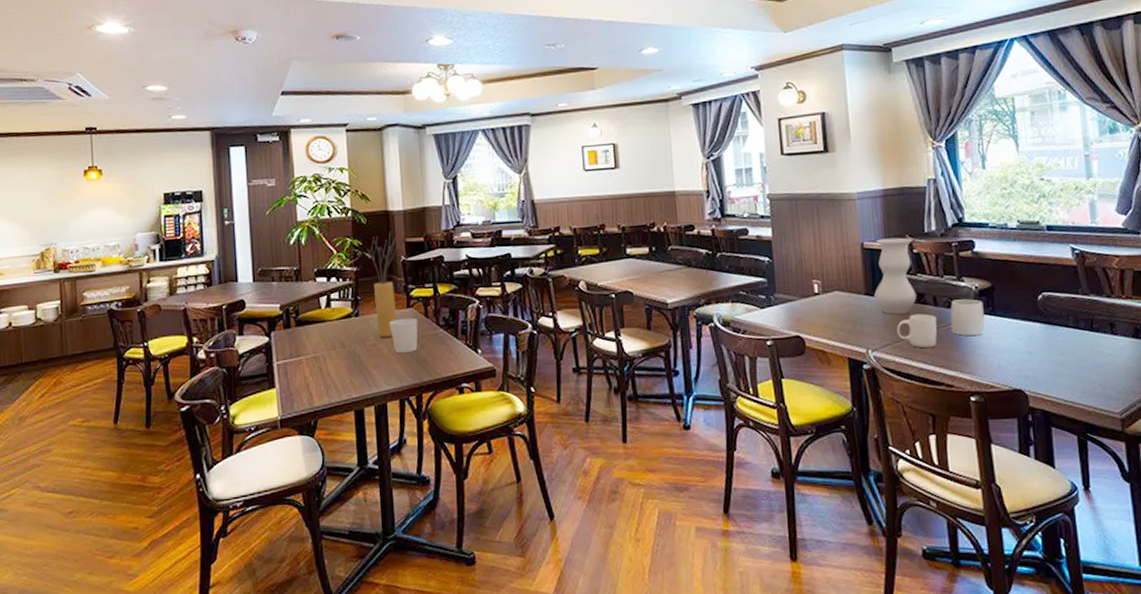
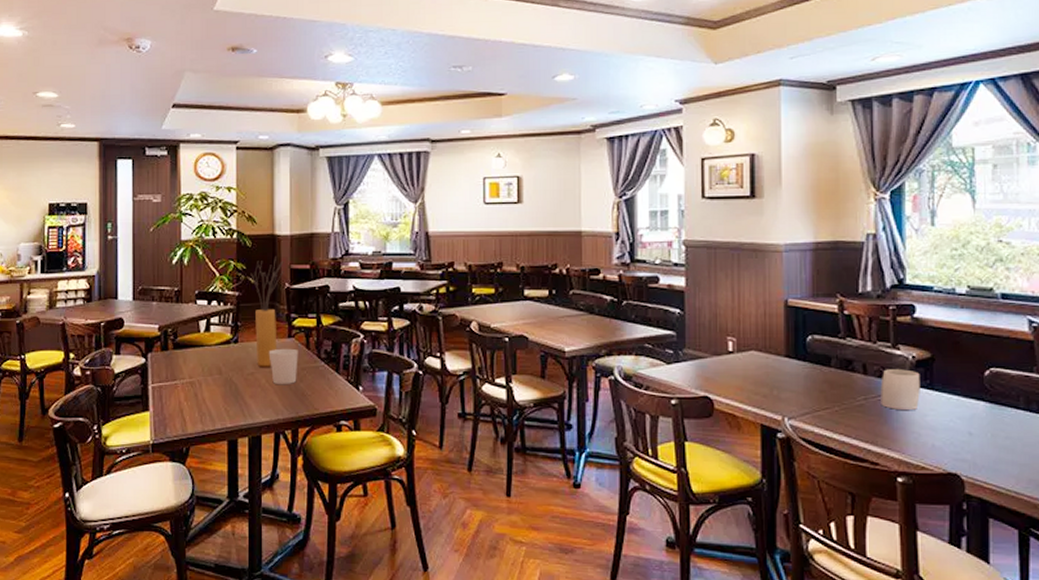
vase: present [874,237,917,315] -> none [796,296,845,382]
cup: present [897,313,938,349] -> none [819,382,865,421]

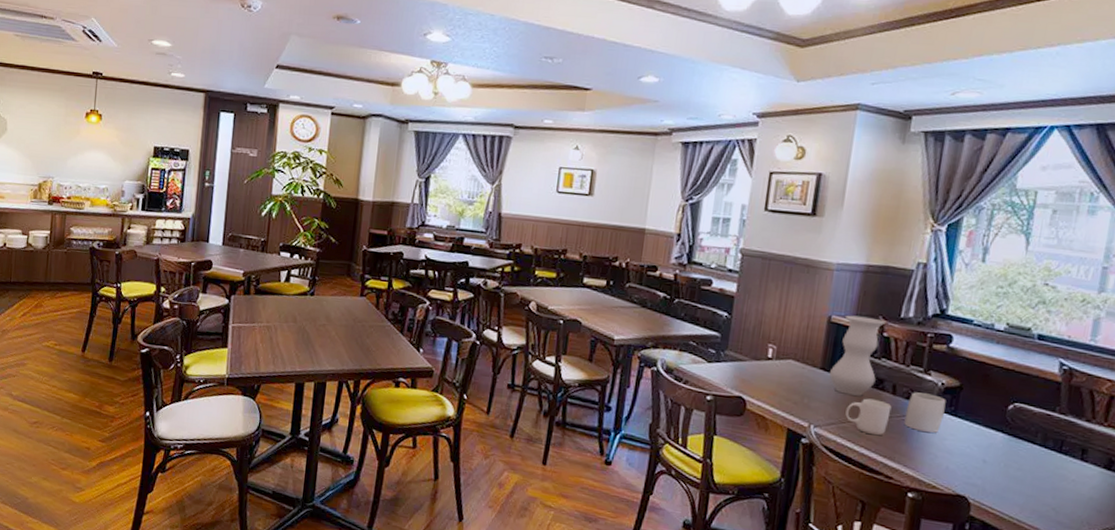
vase: present [250,257,284,369] -> none [329,220,364,323]
dixie cup: present [268,348,298,385] -> none [340,305,368,340]
vase: none [796,296,845,382] -> present [829,315,886,397]
cup: none [819,382,865,421] -> present [845,398,892,436]

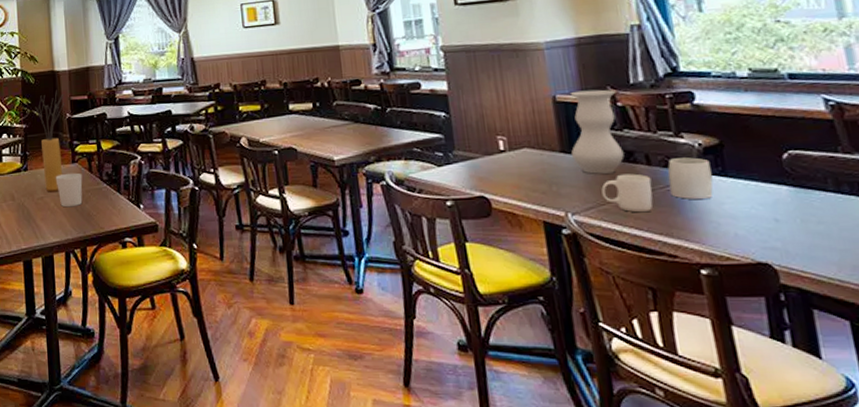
vase: none [329,220,364,323] -> present [35,90,65,194]
dixie cup: none [340,305,368,340] -> present [55,172,83,208]

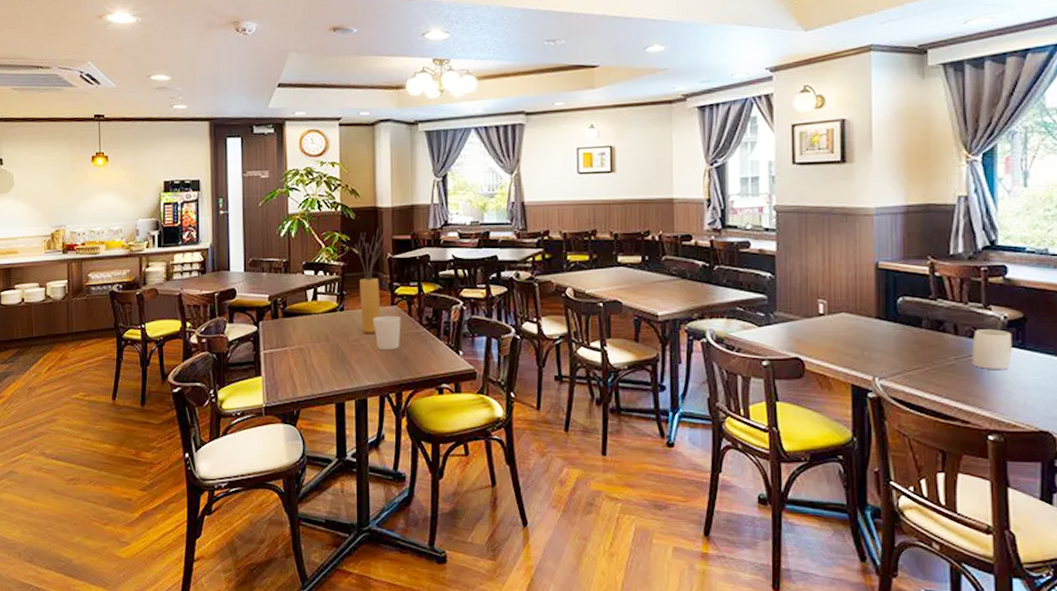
vase: present [569,89,625,175] -> none [886,258,936,342]
cup: present [601,173,654,213] -> none [909,342,956,380]

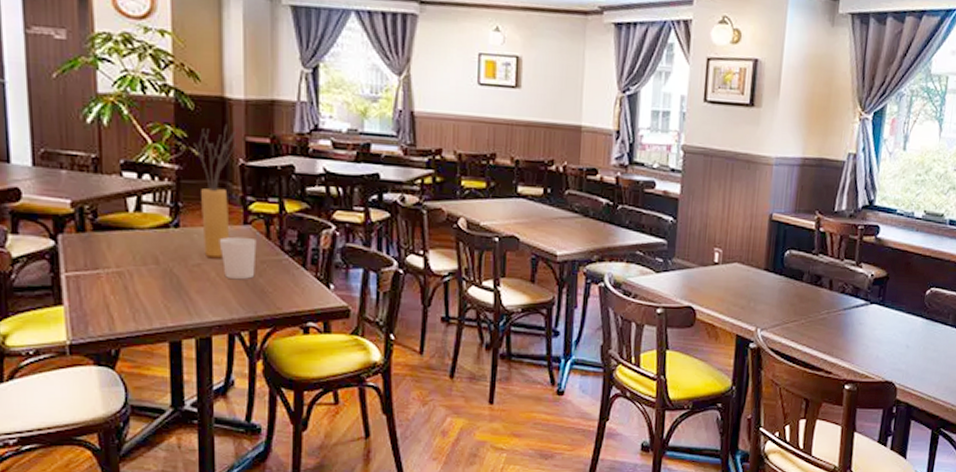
mug: present [972,329,1012,370] -> none [840,285,875,325]

